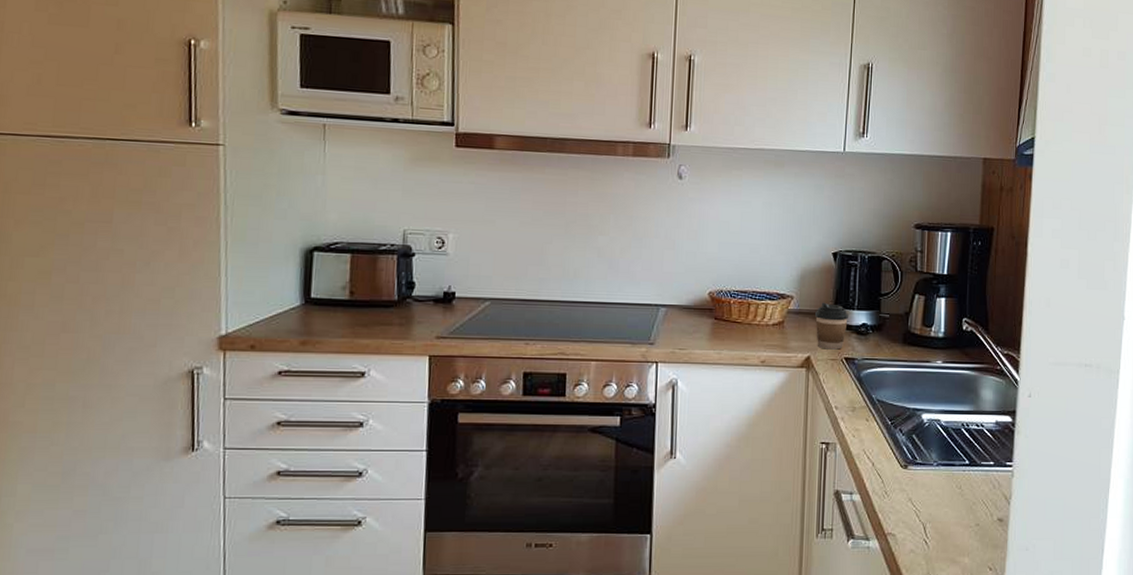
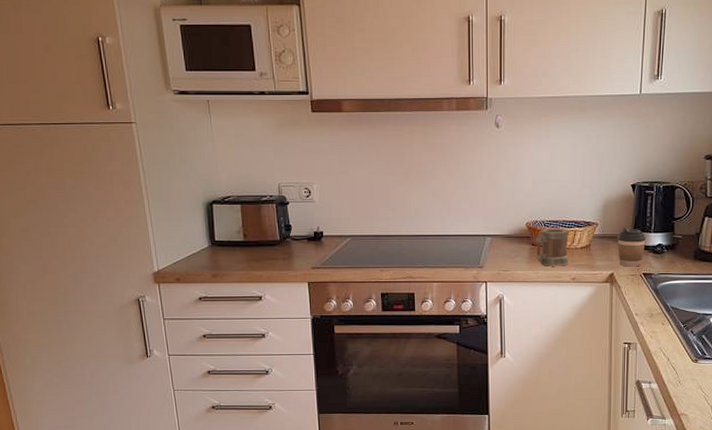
mug: none [719,300,758,346] -> present [536,228,568,266]

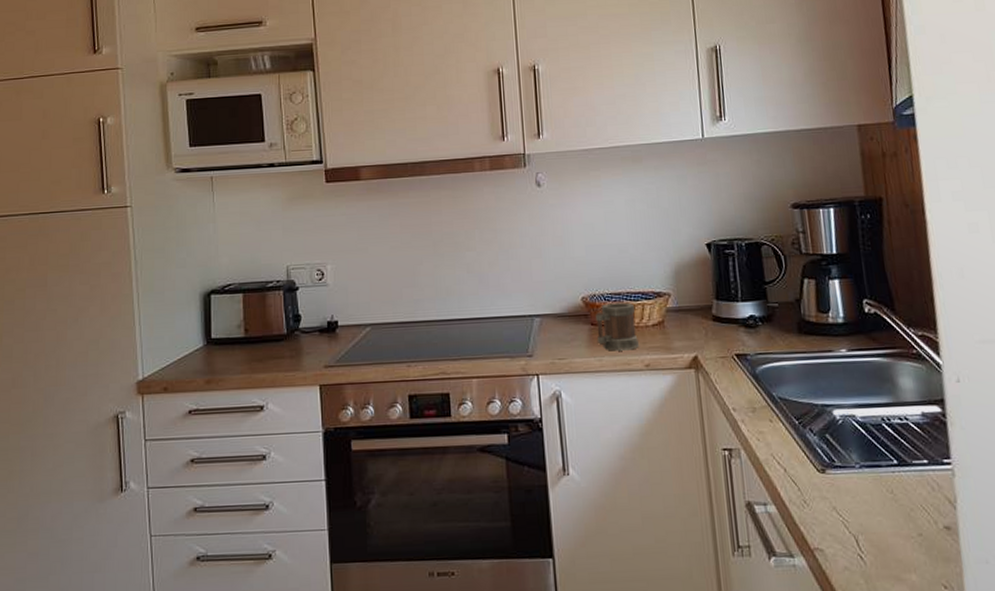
coffee cup: present [617,227,646,267] -> none [696,296,734,347]

